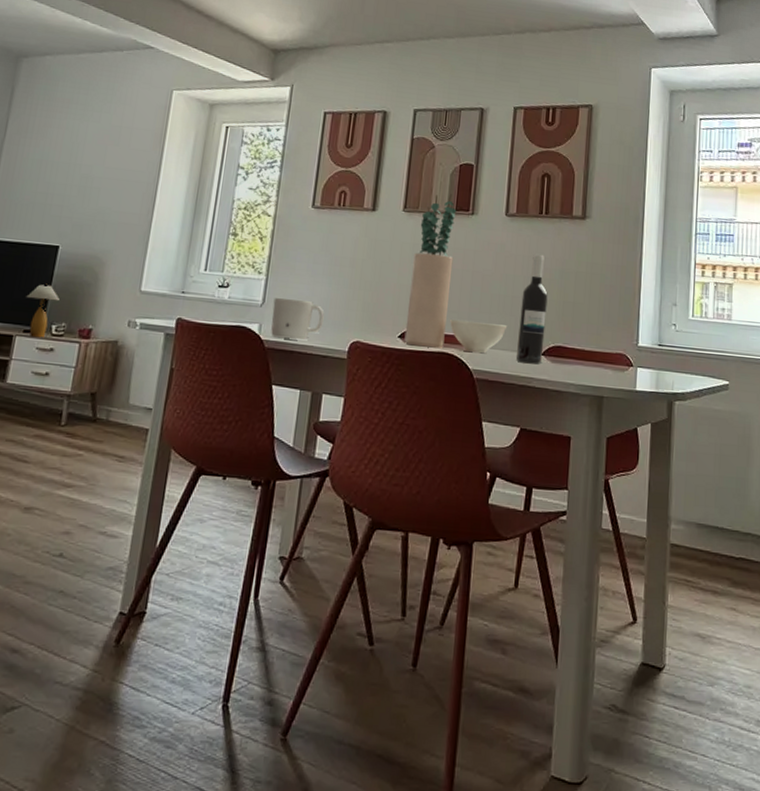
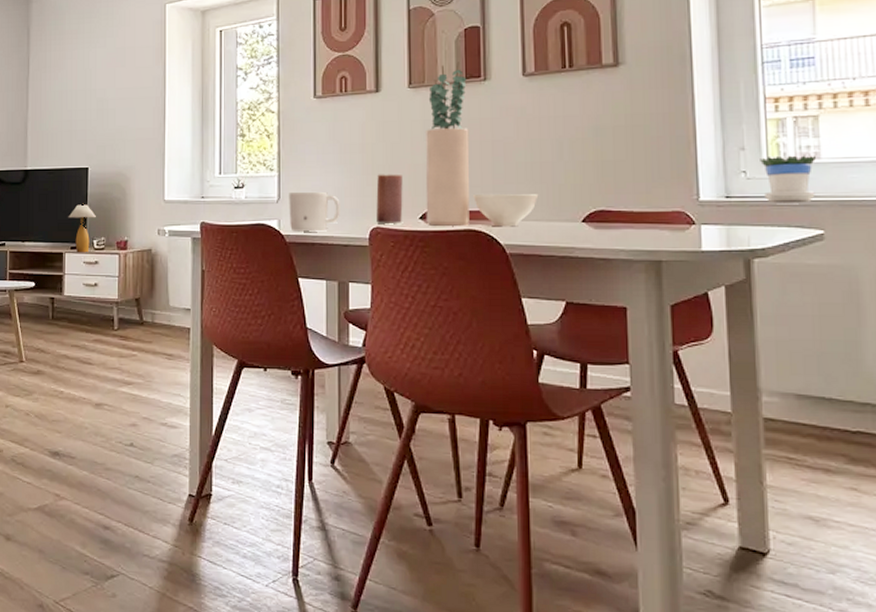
candle: none [357,289,388,340] -> present [376,174,403,223]
wine bottle: present [515,254,548,365] -> none [551,112,584,233]
flowerpot: none [687,314,729,357] -> present [760,155,817,203]

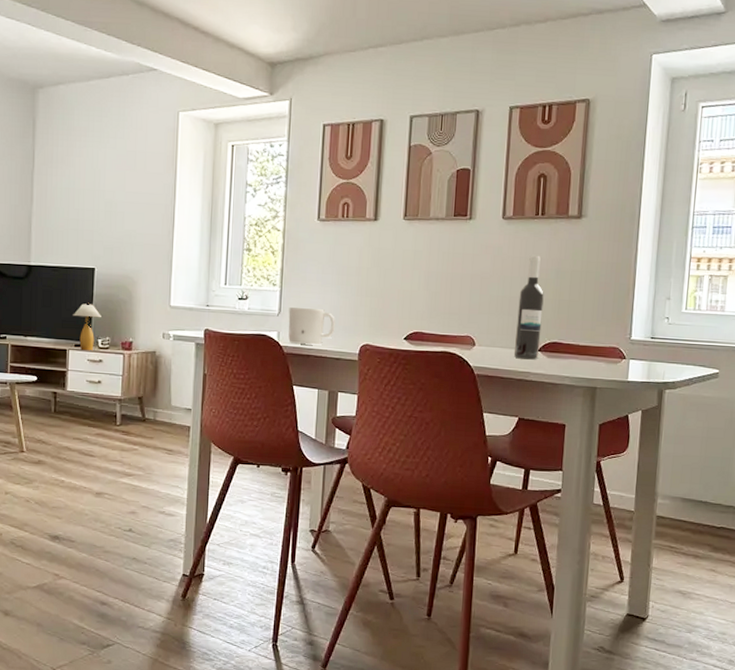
candle: present [376,174,403,223] -> none [366,296,392,342]
vase: present [425,62,470,226] -> none [409,200,455,348]
bowl: present [473,194,539,227] -> none [451,321,506,352]
wine bottle: none [551,112,584,233] -> present [513,255,544,360]
flowerpot: present [760,155,817,203] -> none [680,306,722,347]

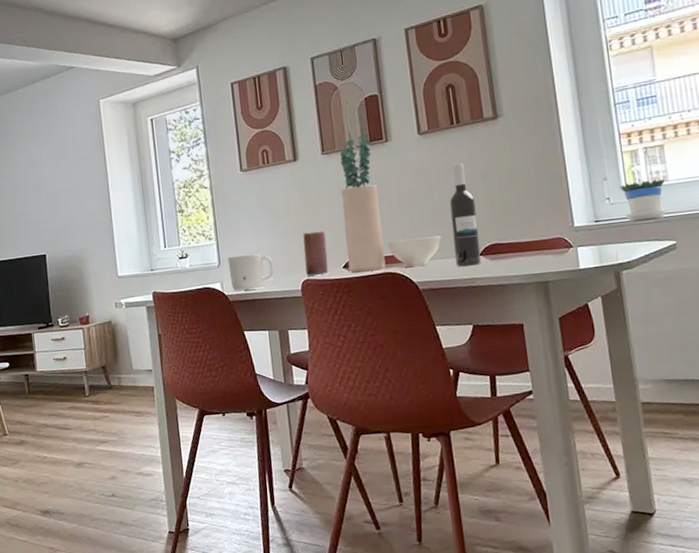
table lamp: present [73,303,102,351] -> none [32,287,59,332]
candle: none [366,296,392,342] -> present [303,231,328,276]
vase: none [409,200,455,348] -> present [340,127,386,273]
bowl: none [451,321,506,352] -> present [387,236,442,267]
flowerpot: none [680,306,722,347] -> present [620,179,667,223]

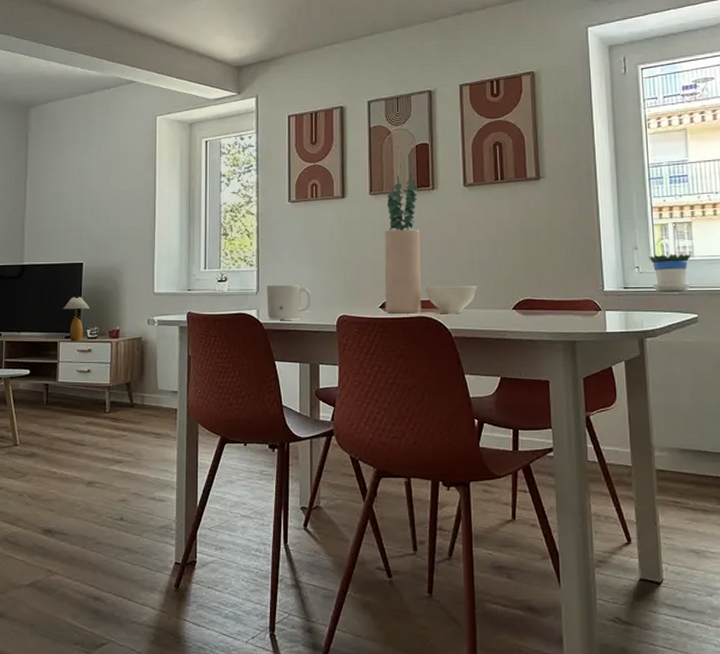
table lamp: none [32,287,59,332] -> present [63,296,91,342]
candle: present [303,231,328,276] -> none [342,269,366,312]
wine bottle: present [449,162,481,267] -> none [488,217,514,318]

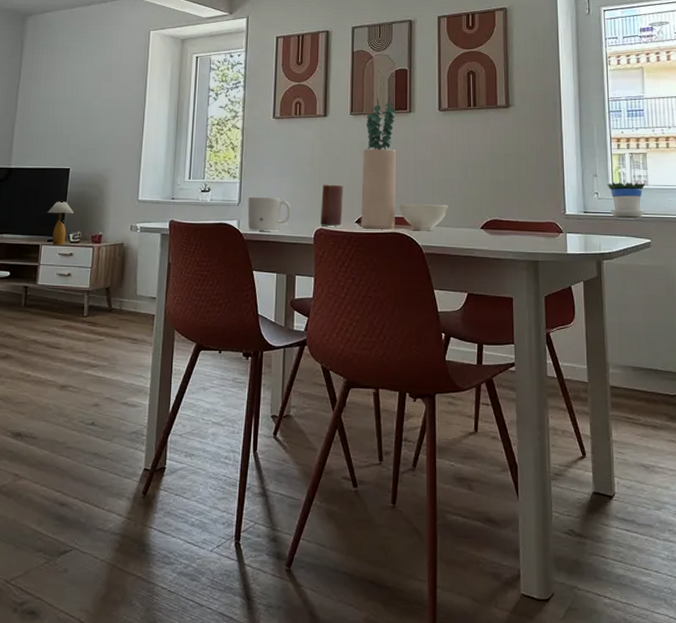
candle: none [342,269,366,312] -> present [320,184,343,226]

